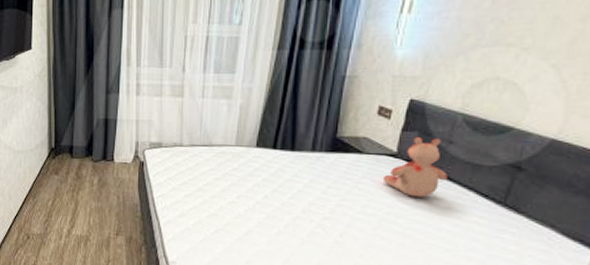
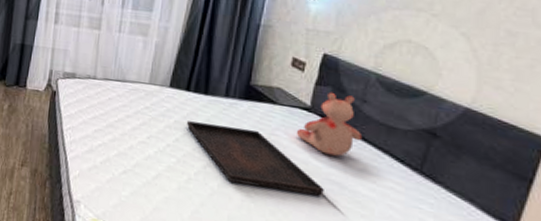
serving tray: none [274,178,410,236] -> present [186,121,324,196]

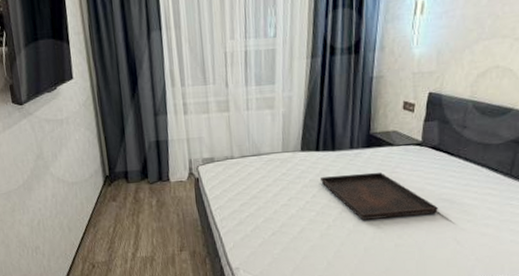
teddy bear: present [296,91,363,157] -> none [412,125,465,179]

